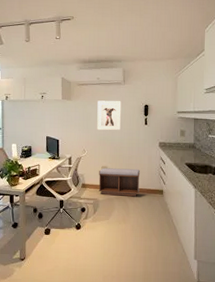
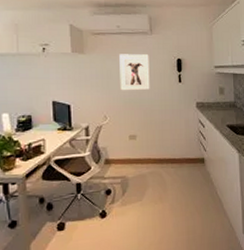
bench: present [98,168,140,196] -> none [126,135,177,170]

